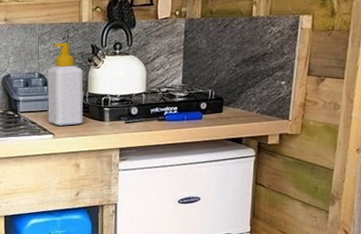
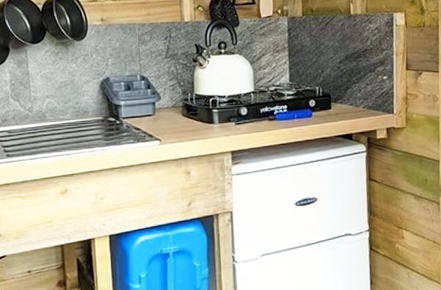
soap bottle: present [48,42,83,126] -> none [150,42,191,131]

